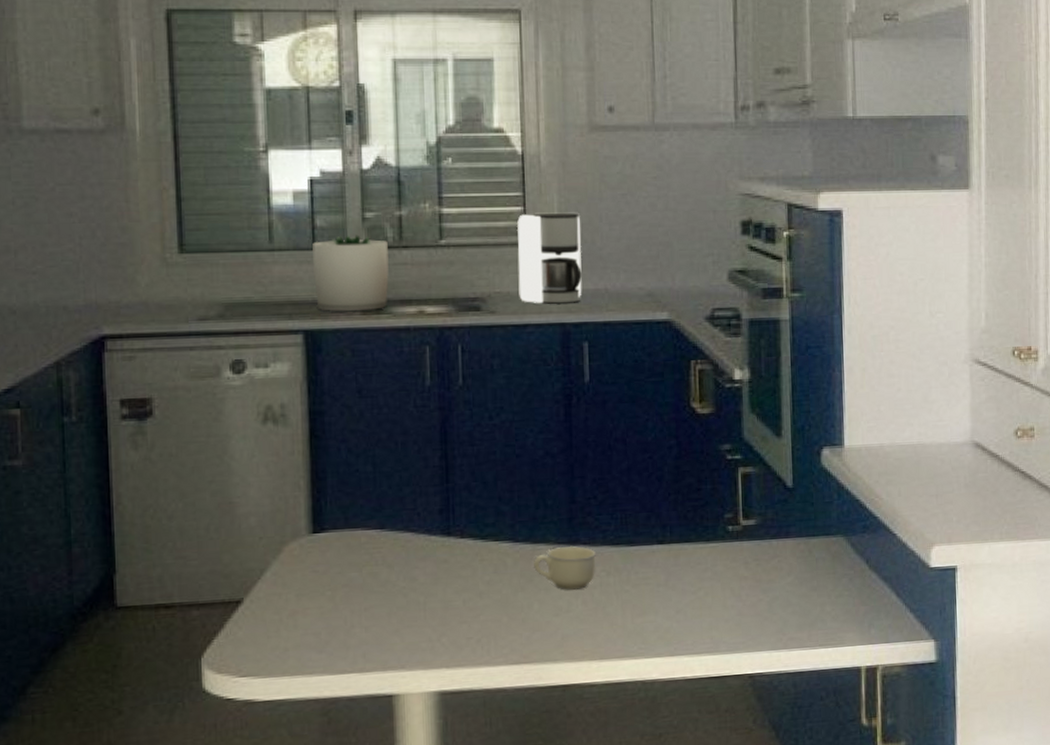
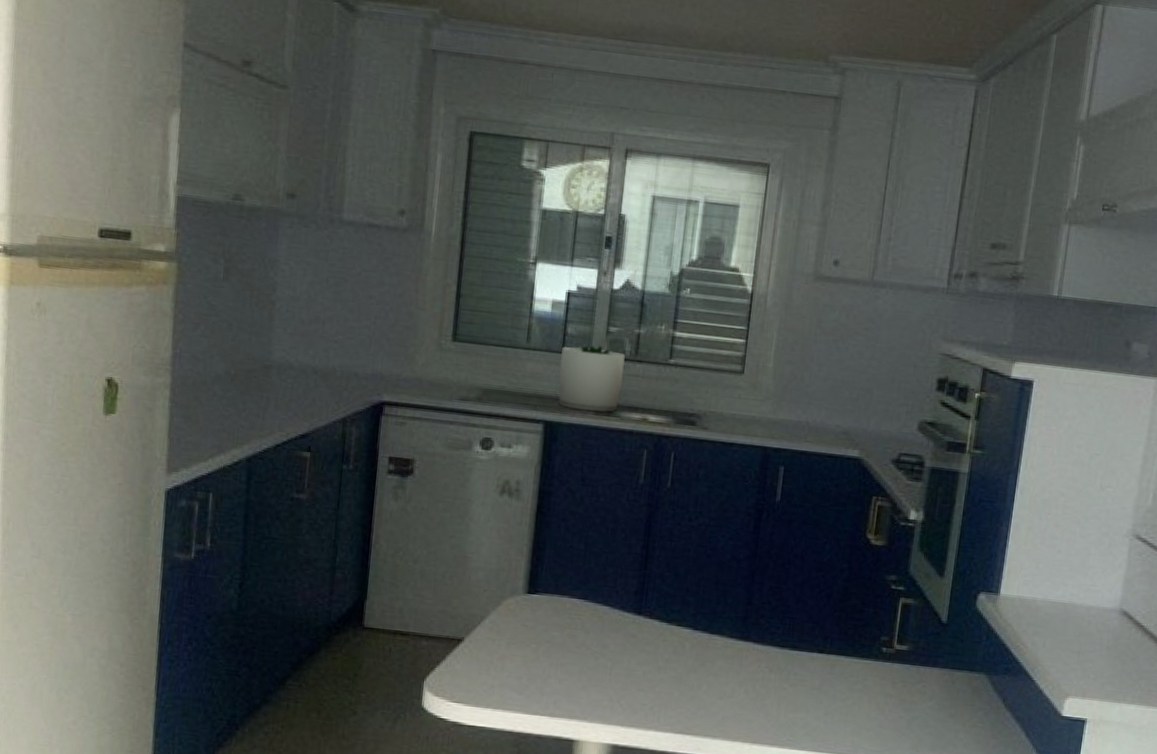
coffee maker: present [517,212,582,305] -> none [730,346,794,431]
cup: present [534,545,596,590] -> none [708,640,763,680]

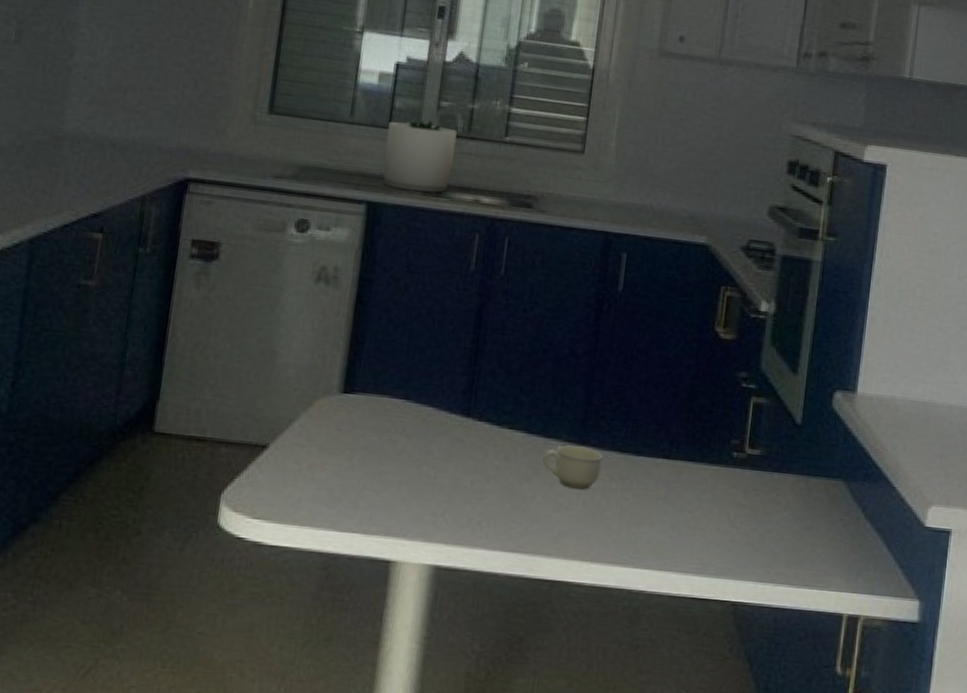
cup: none [708,640,763,680] -> present [542,445,603,490]

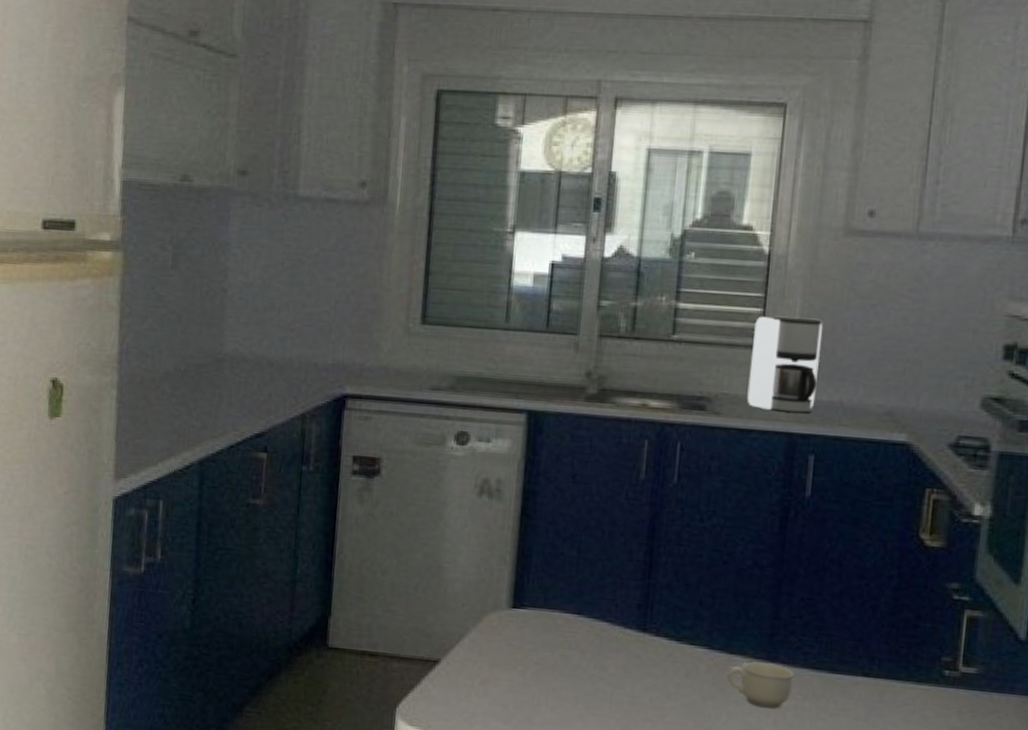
planter: present [383,118,457,193] -> none [543,321,620,399]
coffee maker: none [569,124,637,215] -> present [747,316,822,414]

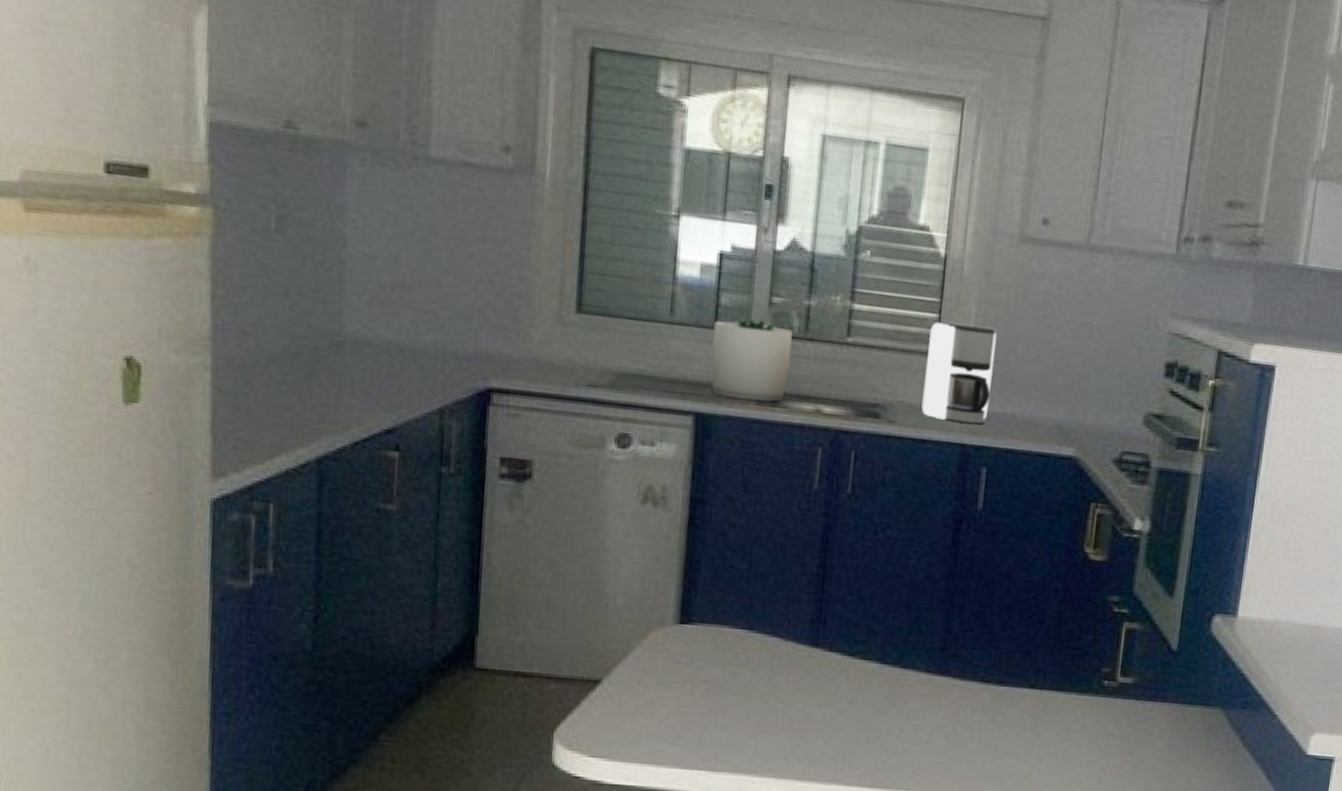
planter: none [543,321,620,399] -> present [711,317,793,402]
cup: present [727,662,794,708] -> none [899,676,964,722]

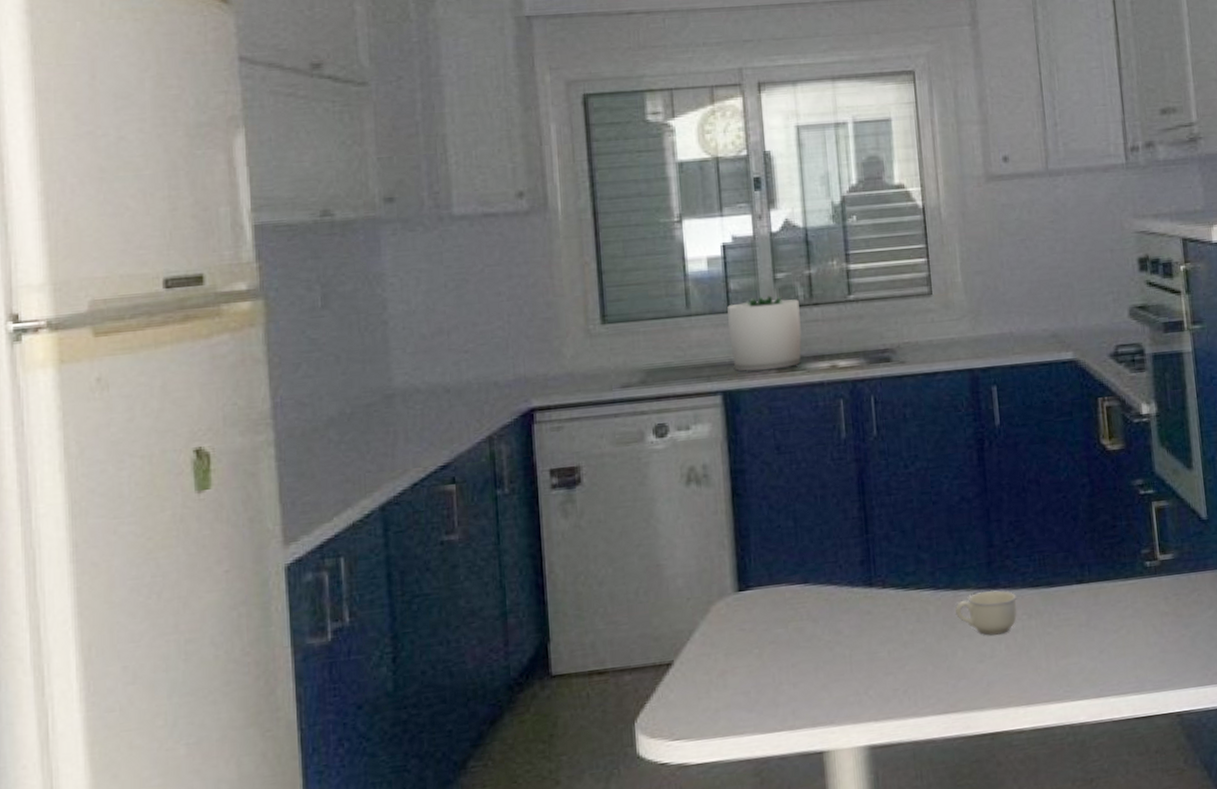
cup: none [899,676,964,722] -> present [955,590,1017,636]
coffee maker: present [921,322,996,425] -> none [922,260,988,352]

